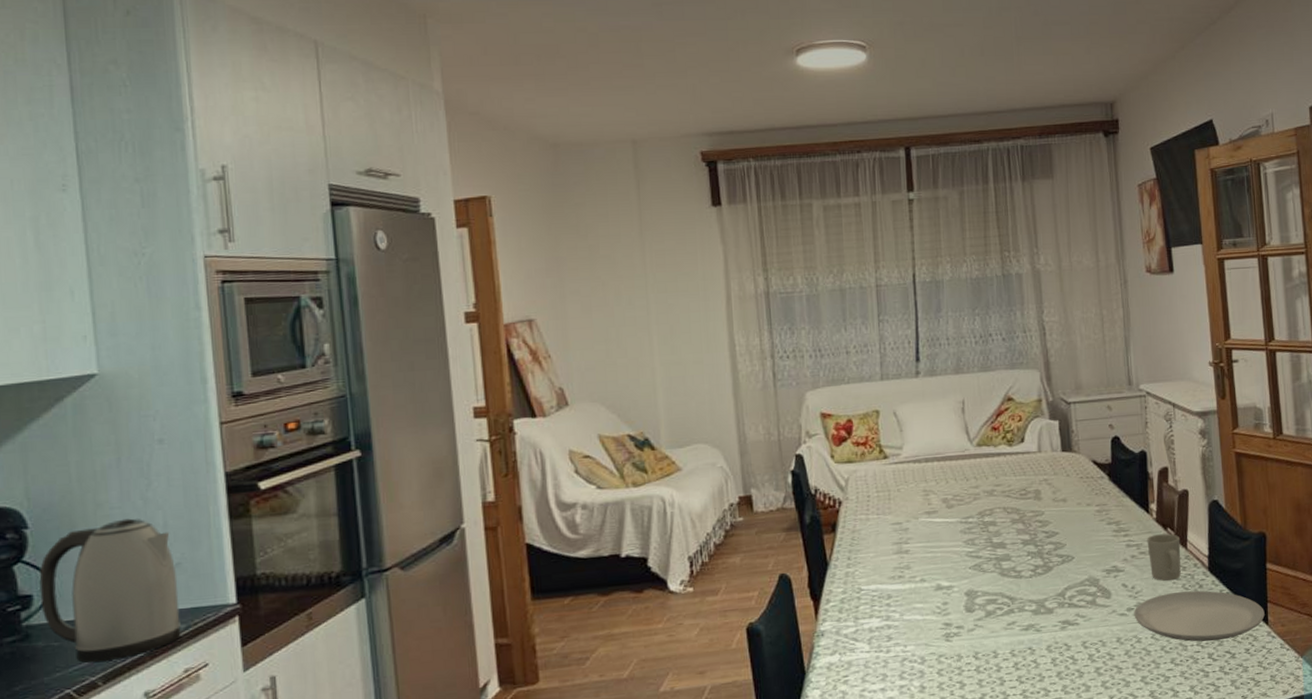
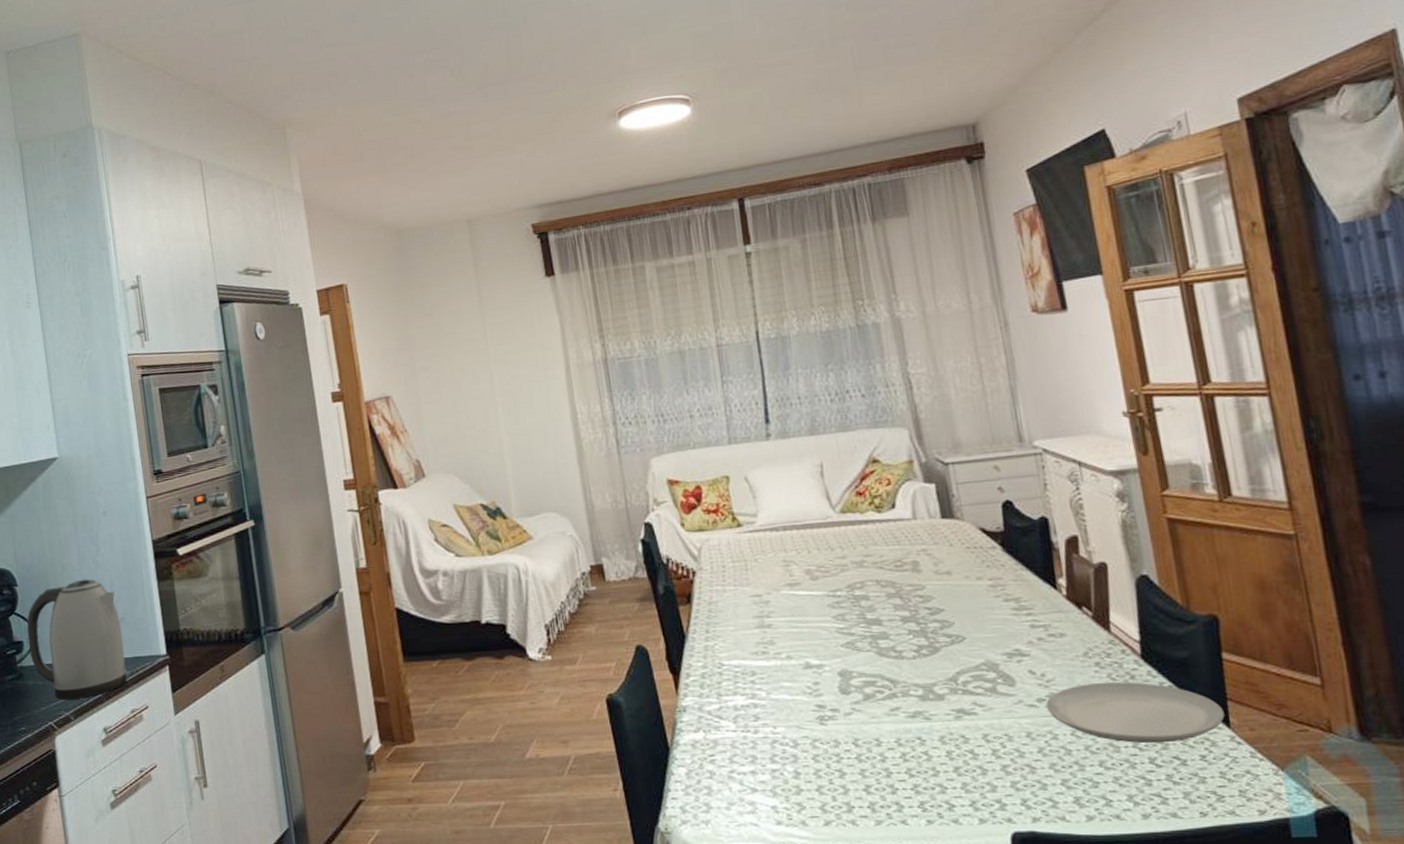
mug: present [1147,533,1181,582] -> none [1056,613,1105,670]

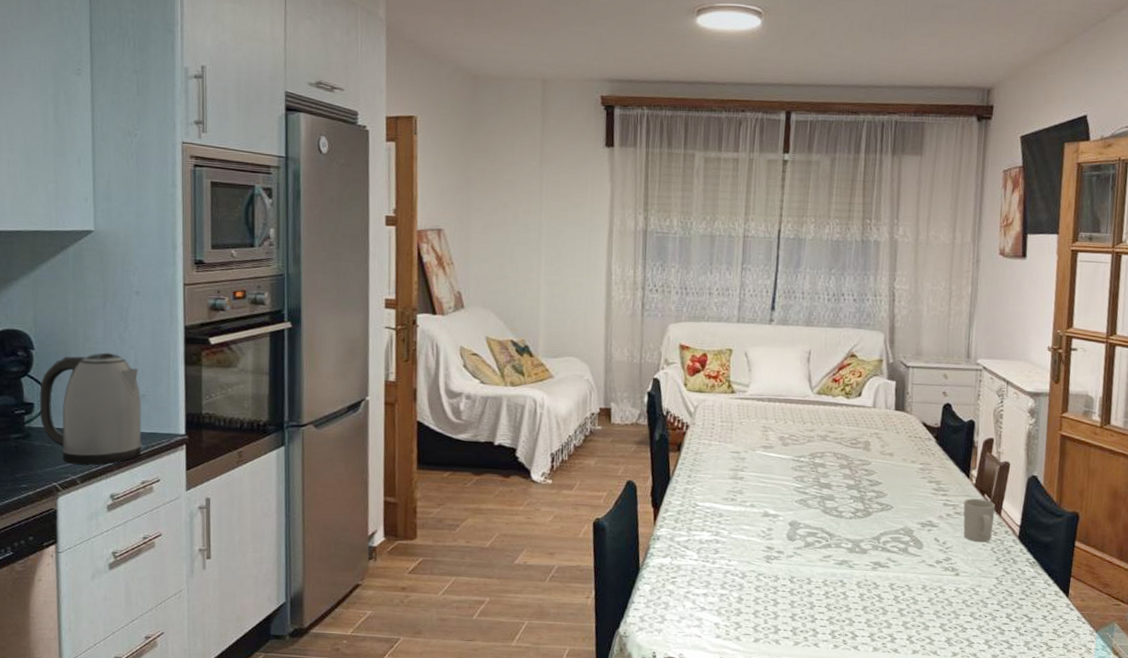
plate: present [1046,682,1225,744] -> none [941,553,1067,604]
mug: none [1056,613,1105,670] -> present [963,498,996,543]

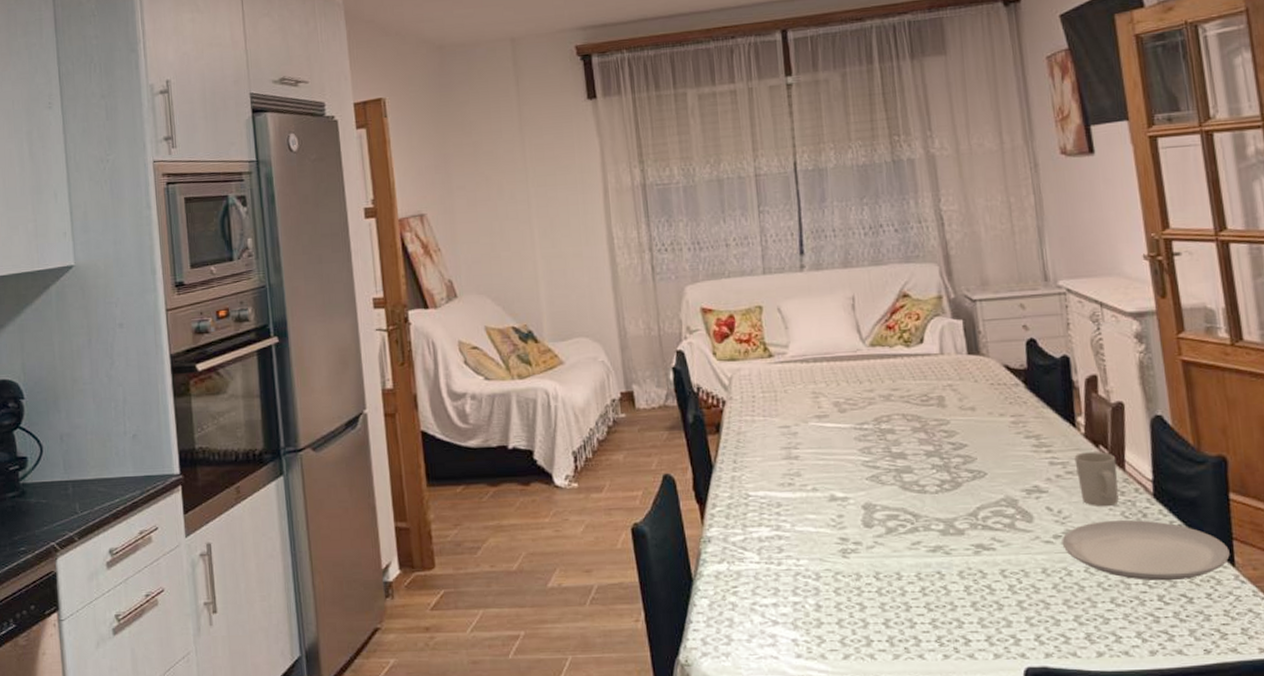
kettle: present [39,352,142,465] -> none [32,393,137,519]
plate: none [941,553,1067,604] -> present [1062,520,1230,581]

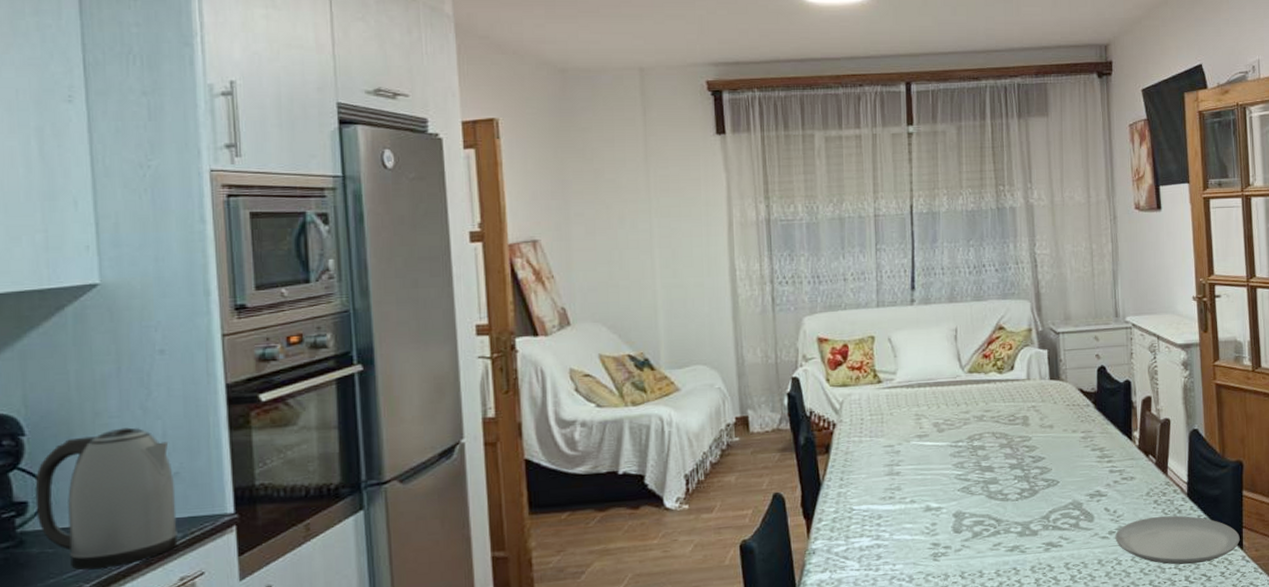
kettle: none [32,393,137,519] -> present [35,427,178,570]
mug: present [1074,451,1119,507] -> none [1129,460,1162,506]

